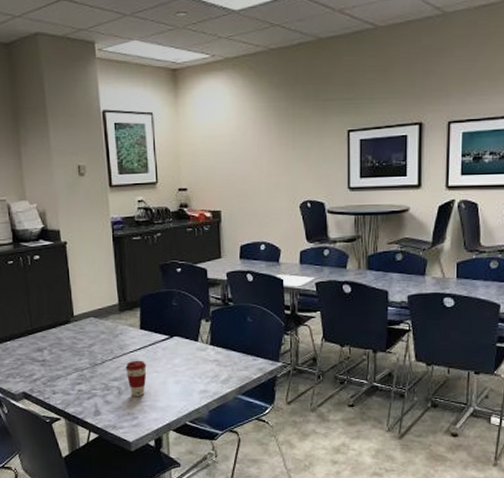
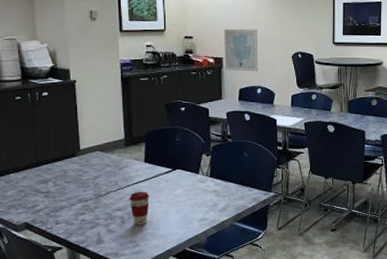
wall art: none [222,176,261,226] -> present [224,29,258,72]

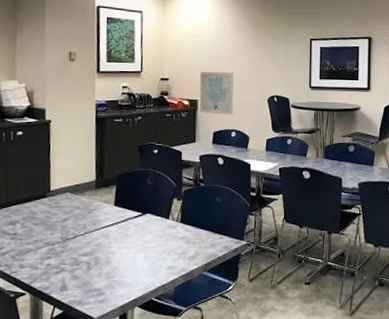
coffee cup: present [129,191,150,225] -> none [96,235,118,272]

